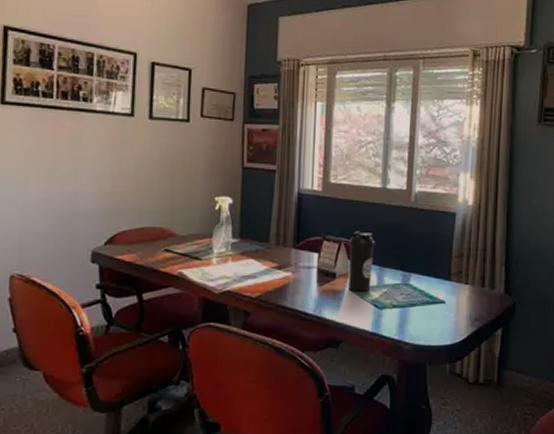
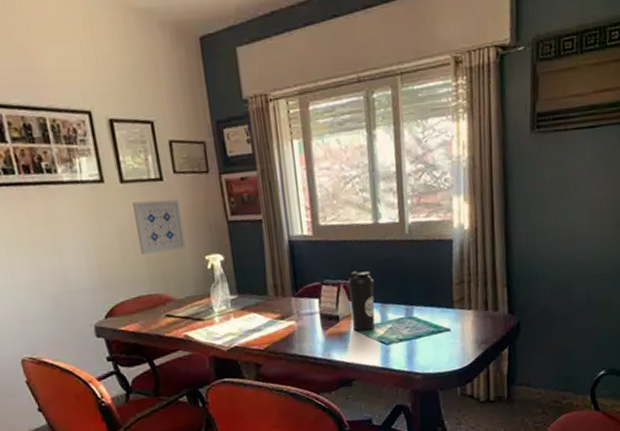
wall art: none [154,138,201,189] -> present [131,200,186,255]

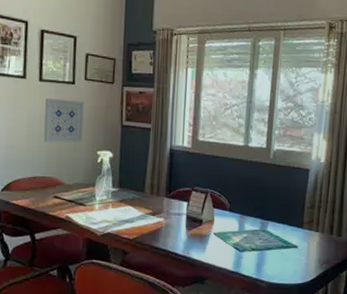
water bottle: present [347,271,376,331] -> none [214,183,238,236]

